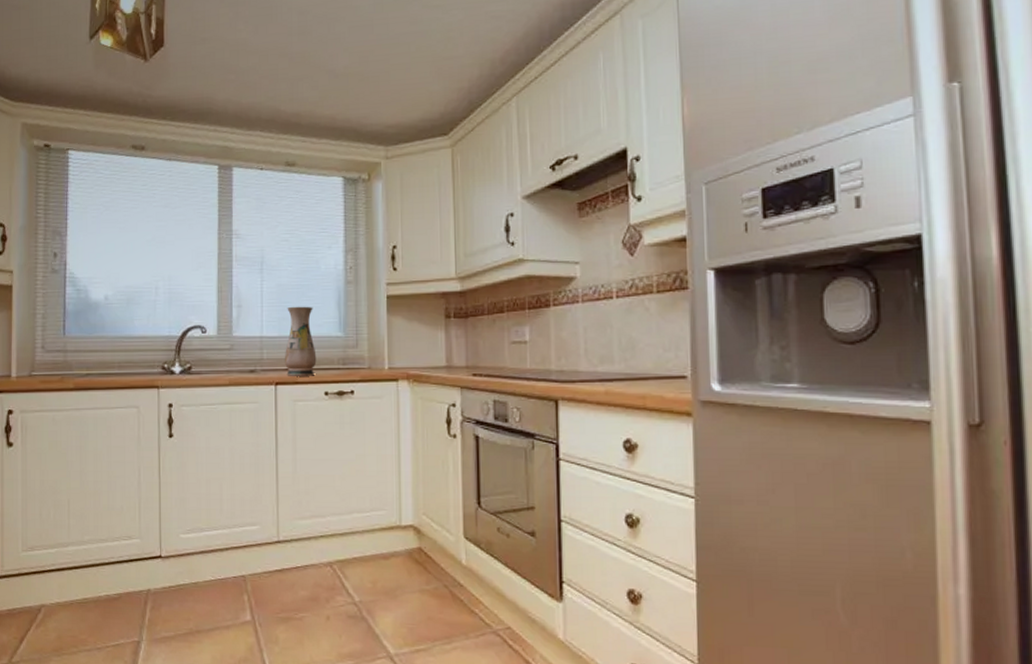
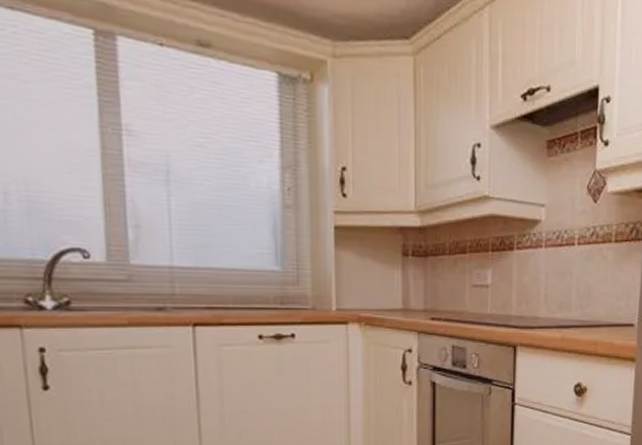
vase: present [284,306,317,376] -> none [203,231,247,316]

